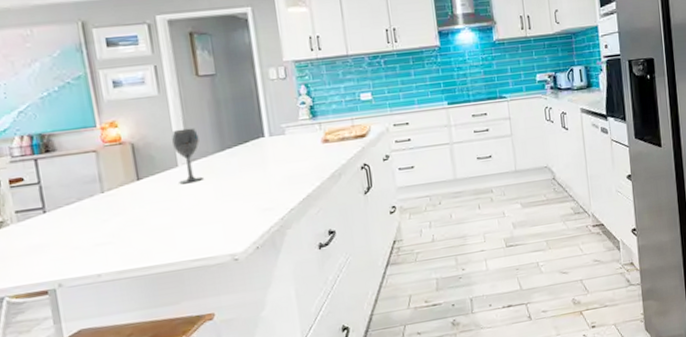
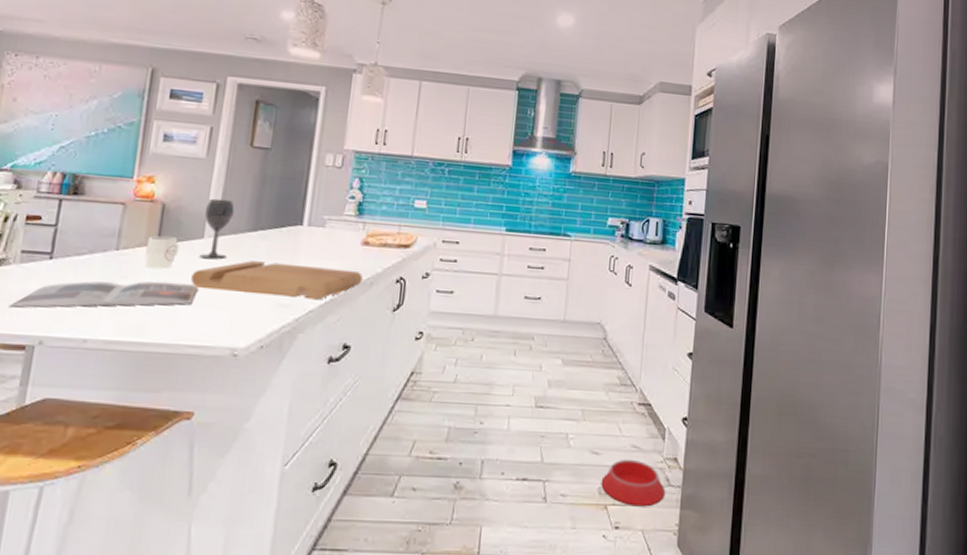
magazine: none [21,208,187,262] -> present [9,281,198,308]
mug: none [127,171,159,202] -> present [144,236,179,269]
cutting board: none [177,167,331,210] -> present [191,260,363,300]
pet bowl: none [573,271,629,308] -> present [601,460,666,507]

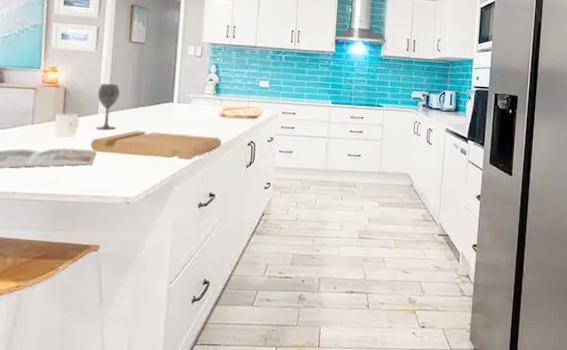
pet bowl: present [601,460,666,507] -> none [410,277,460,311]

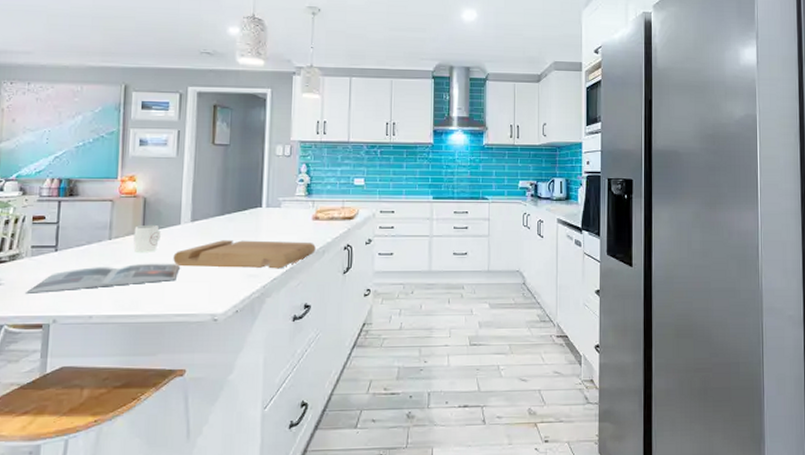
wine glass: present [96,83,120,130] -> none [178,190,204,241]

